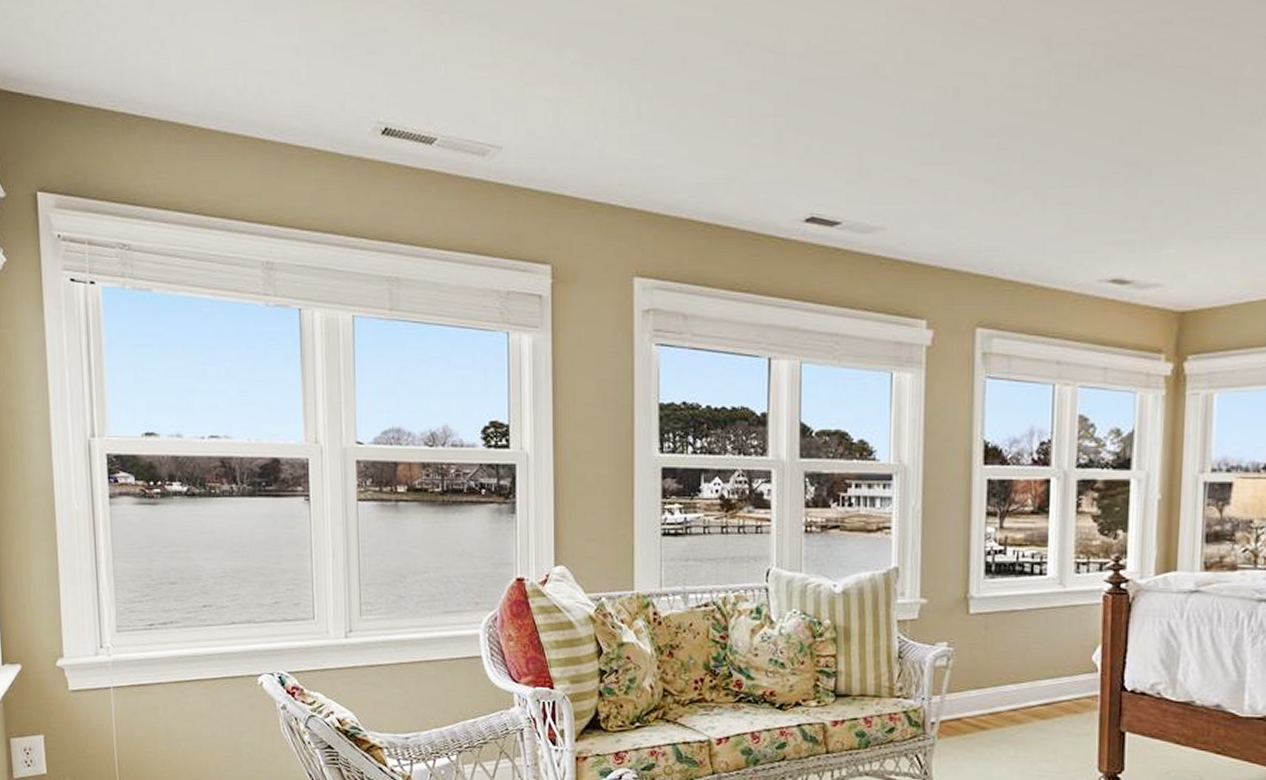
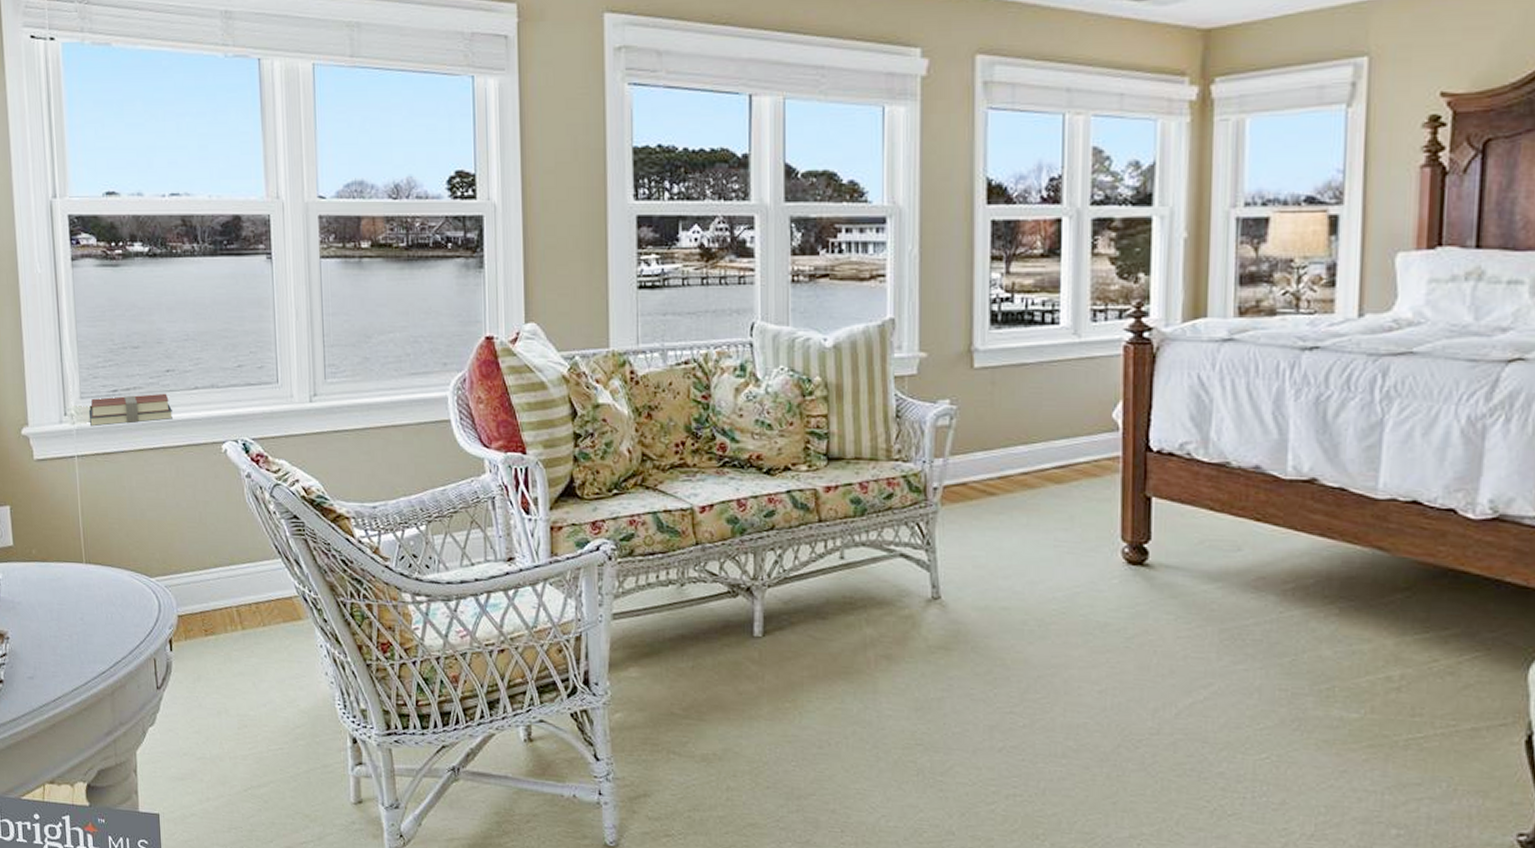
books: none [125,627,210,659] -> present [88,393,173,427]

